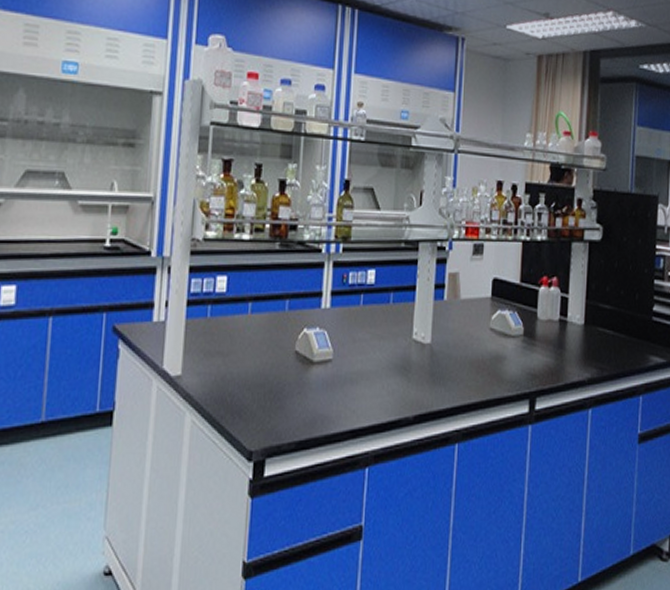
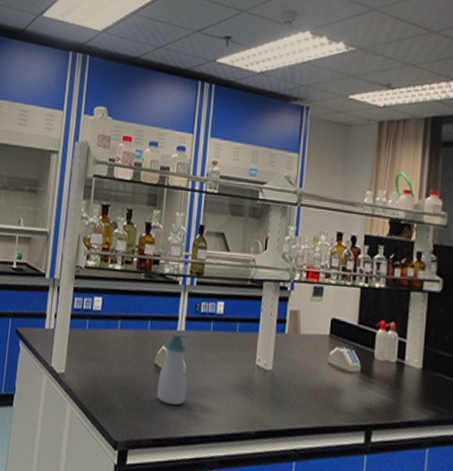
soap bottle: none [299,311,335,398] -> present [157,332,189,406]

